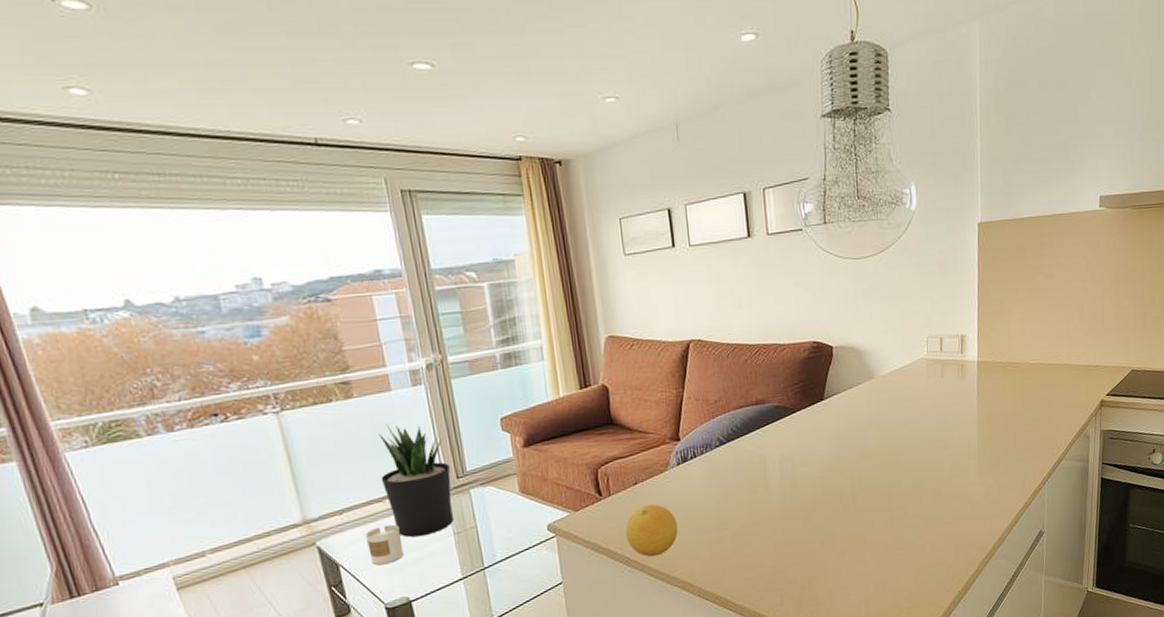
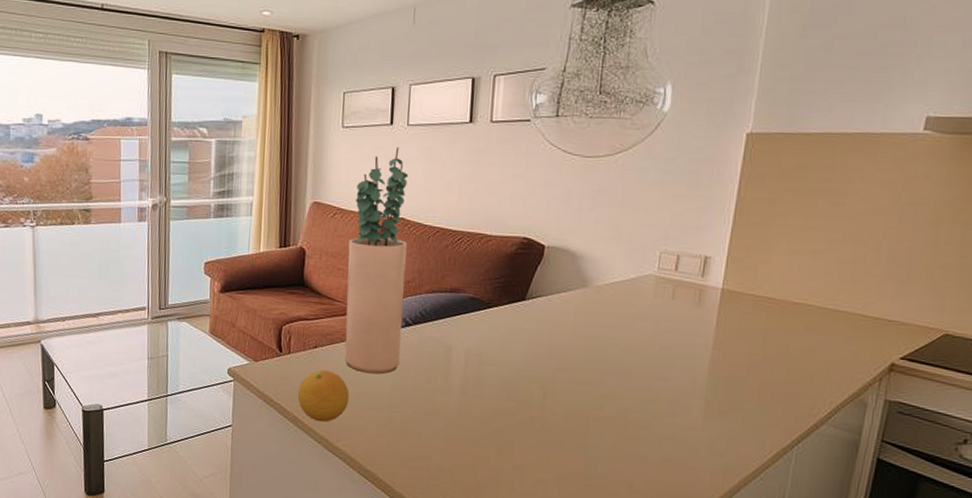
candle: present [365,524,404,566] -> none [78,337,106,372]
planter: present [379,424,454,537] -> none [99,250,155,354]
vase: none [649,269,721,499] -> present [344,146,409,374]

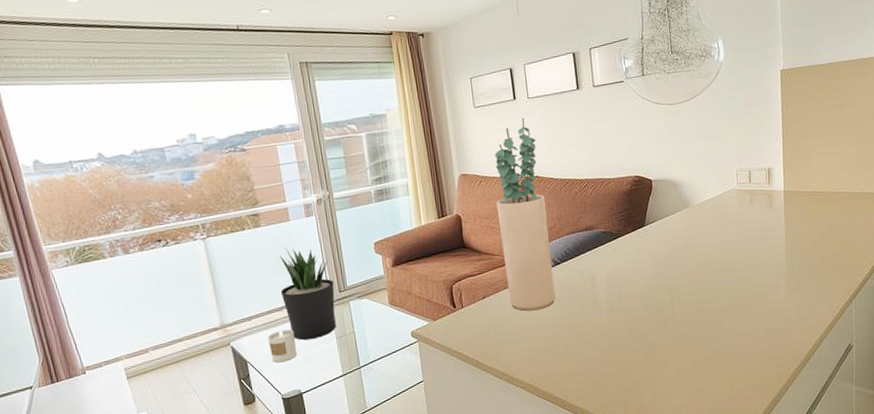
candle: none [78,337,106,372] -> present [267,329,297,363]
planter: none [99,250,155,354] -> present [280,247,336,340]
fruit: present [297,369,350,422] -> none [475,315,520,361]

